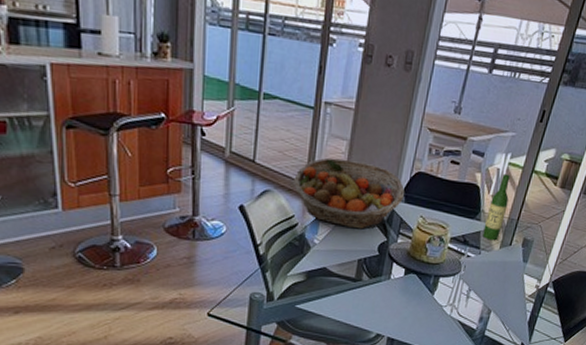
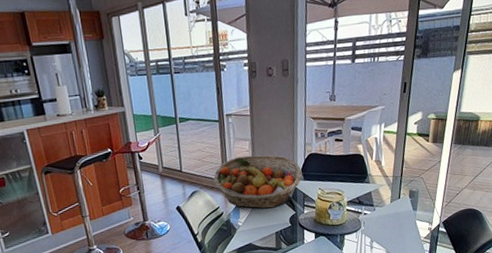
wine bottle: present [483,173,510,241] -> none [373,140,390,198]

